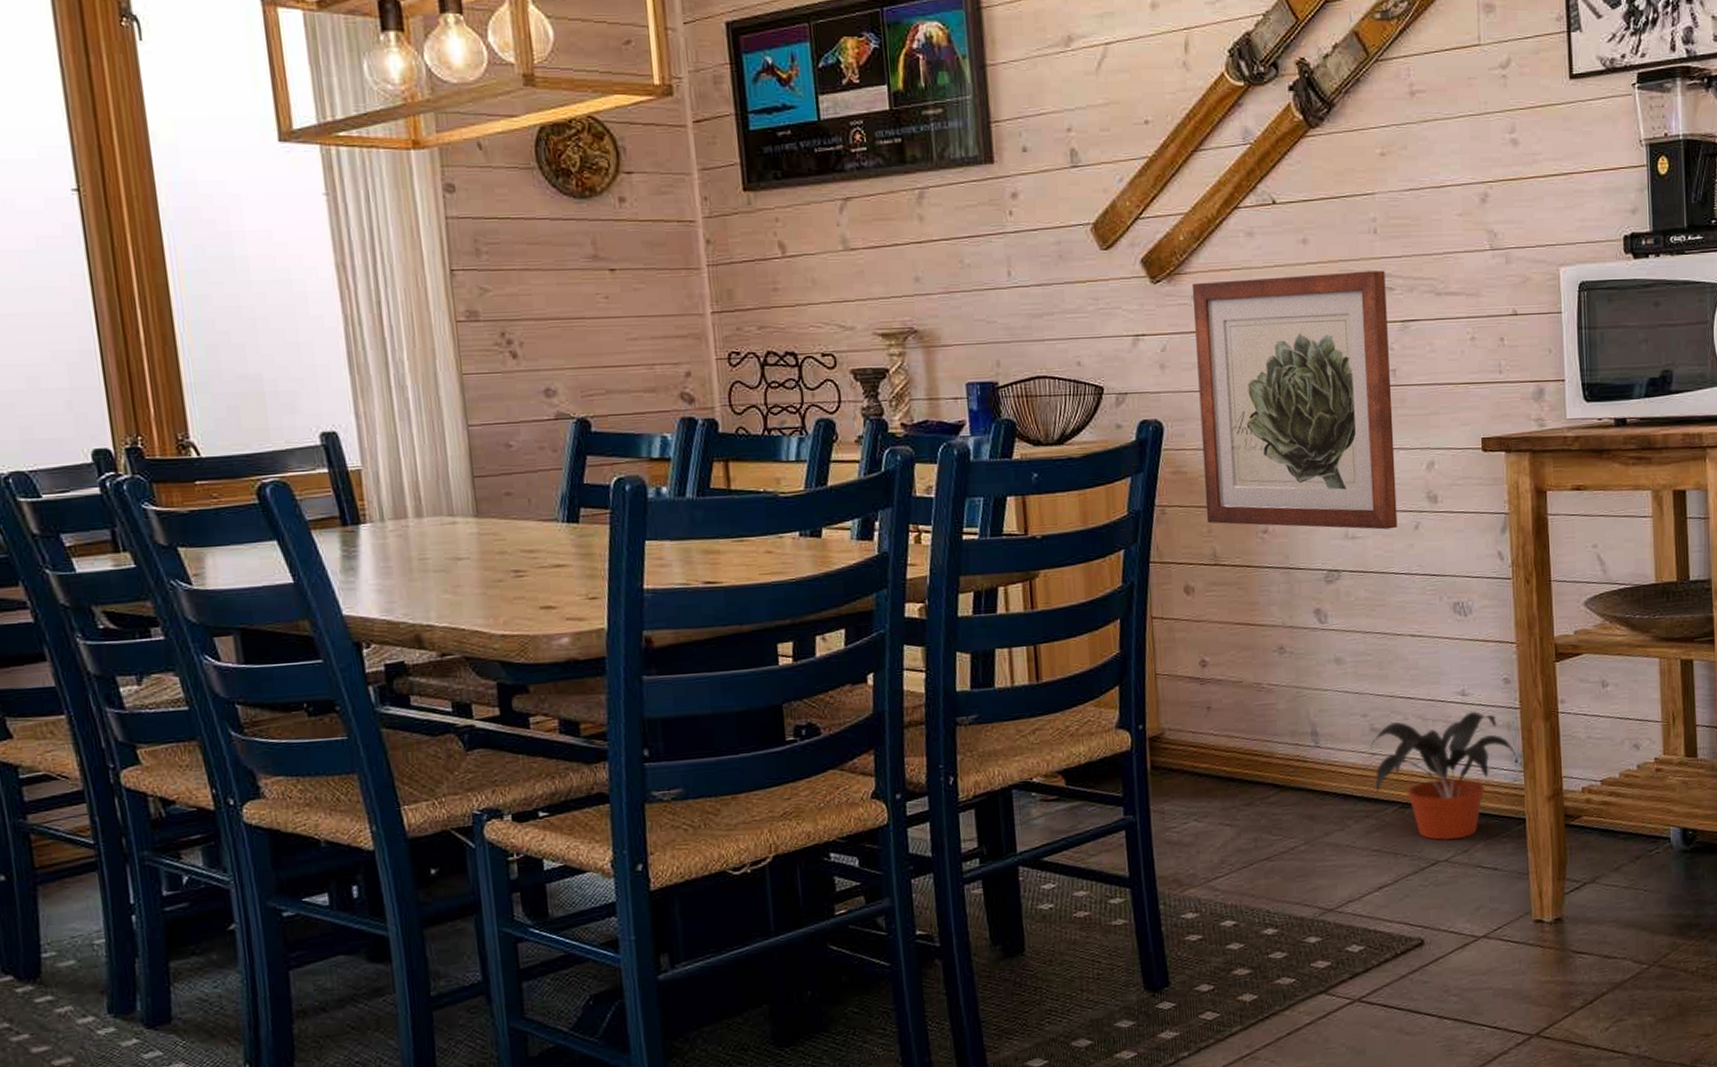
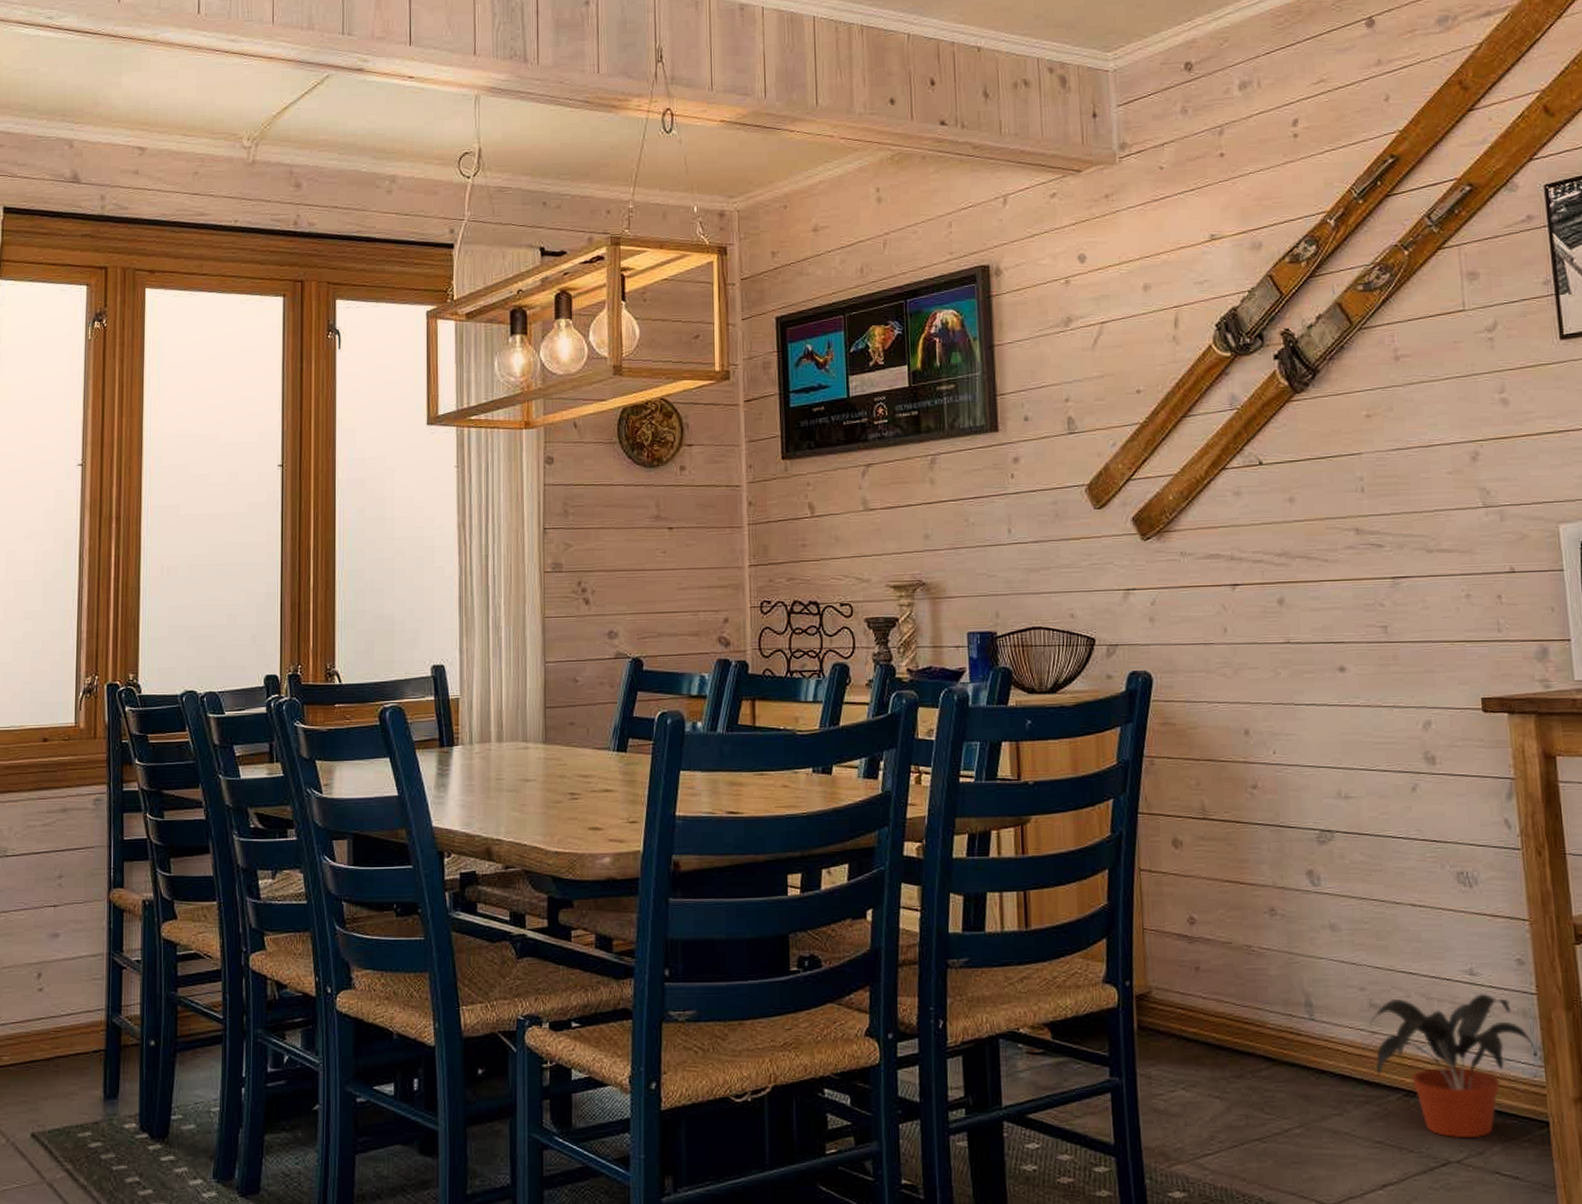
wall art: present [1191,270,1398,530] -> none [1180,528,1394,790]

